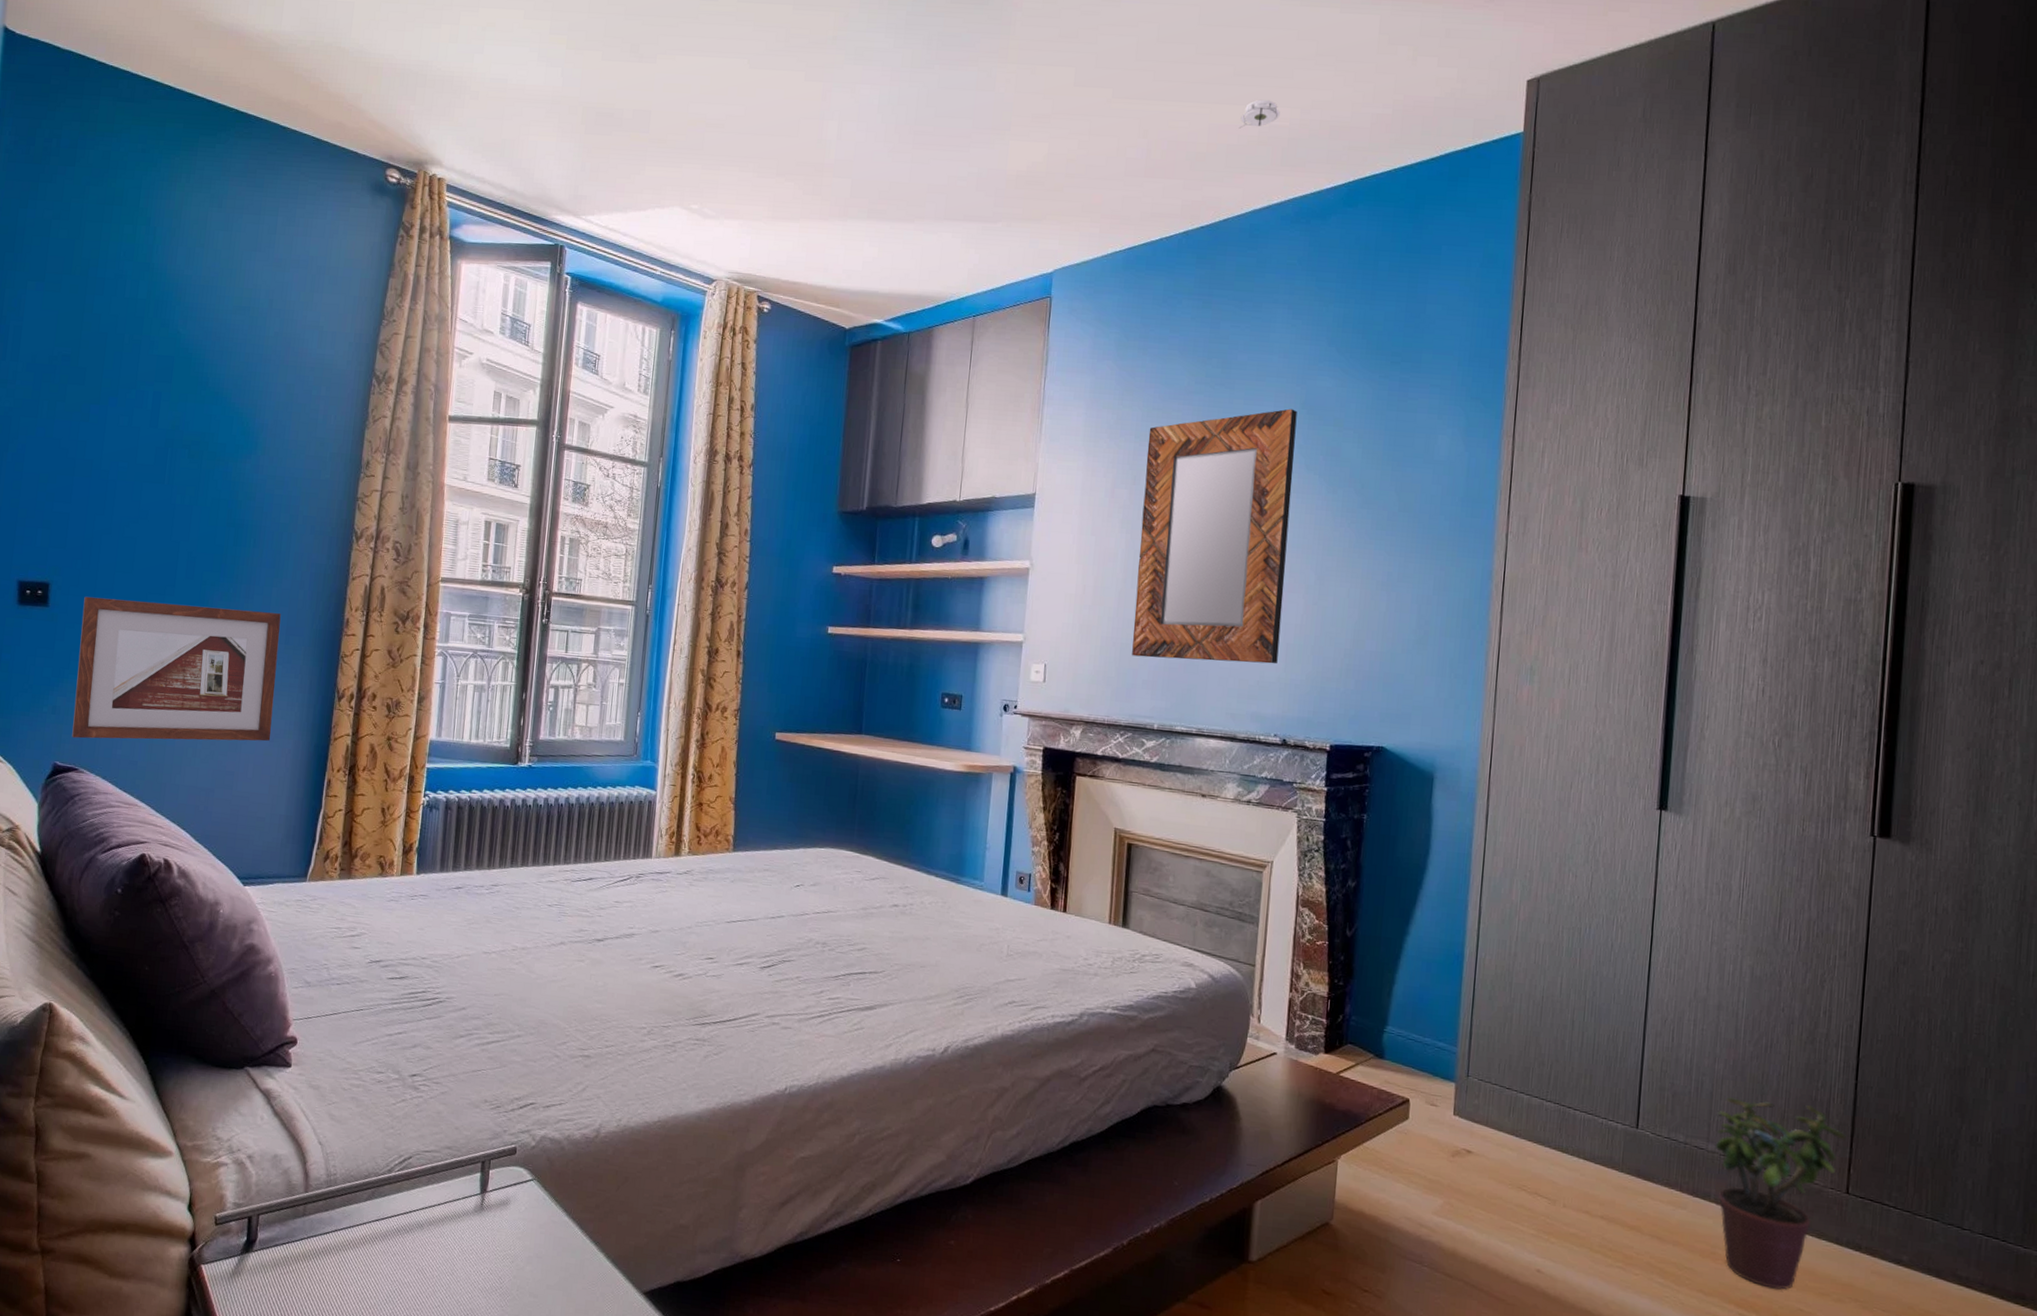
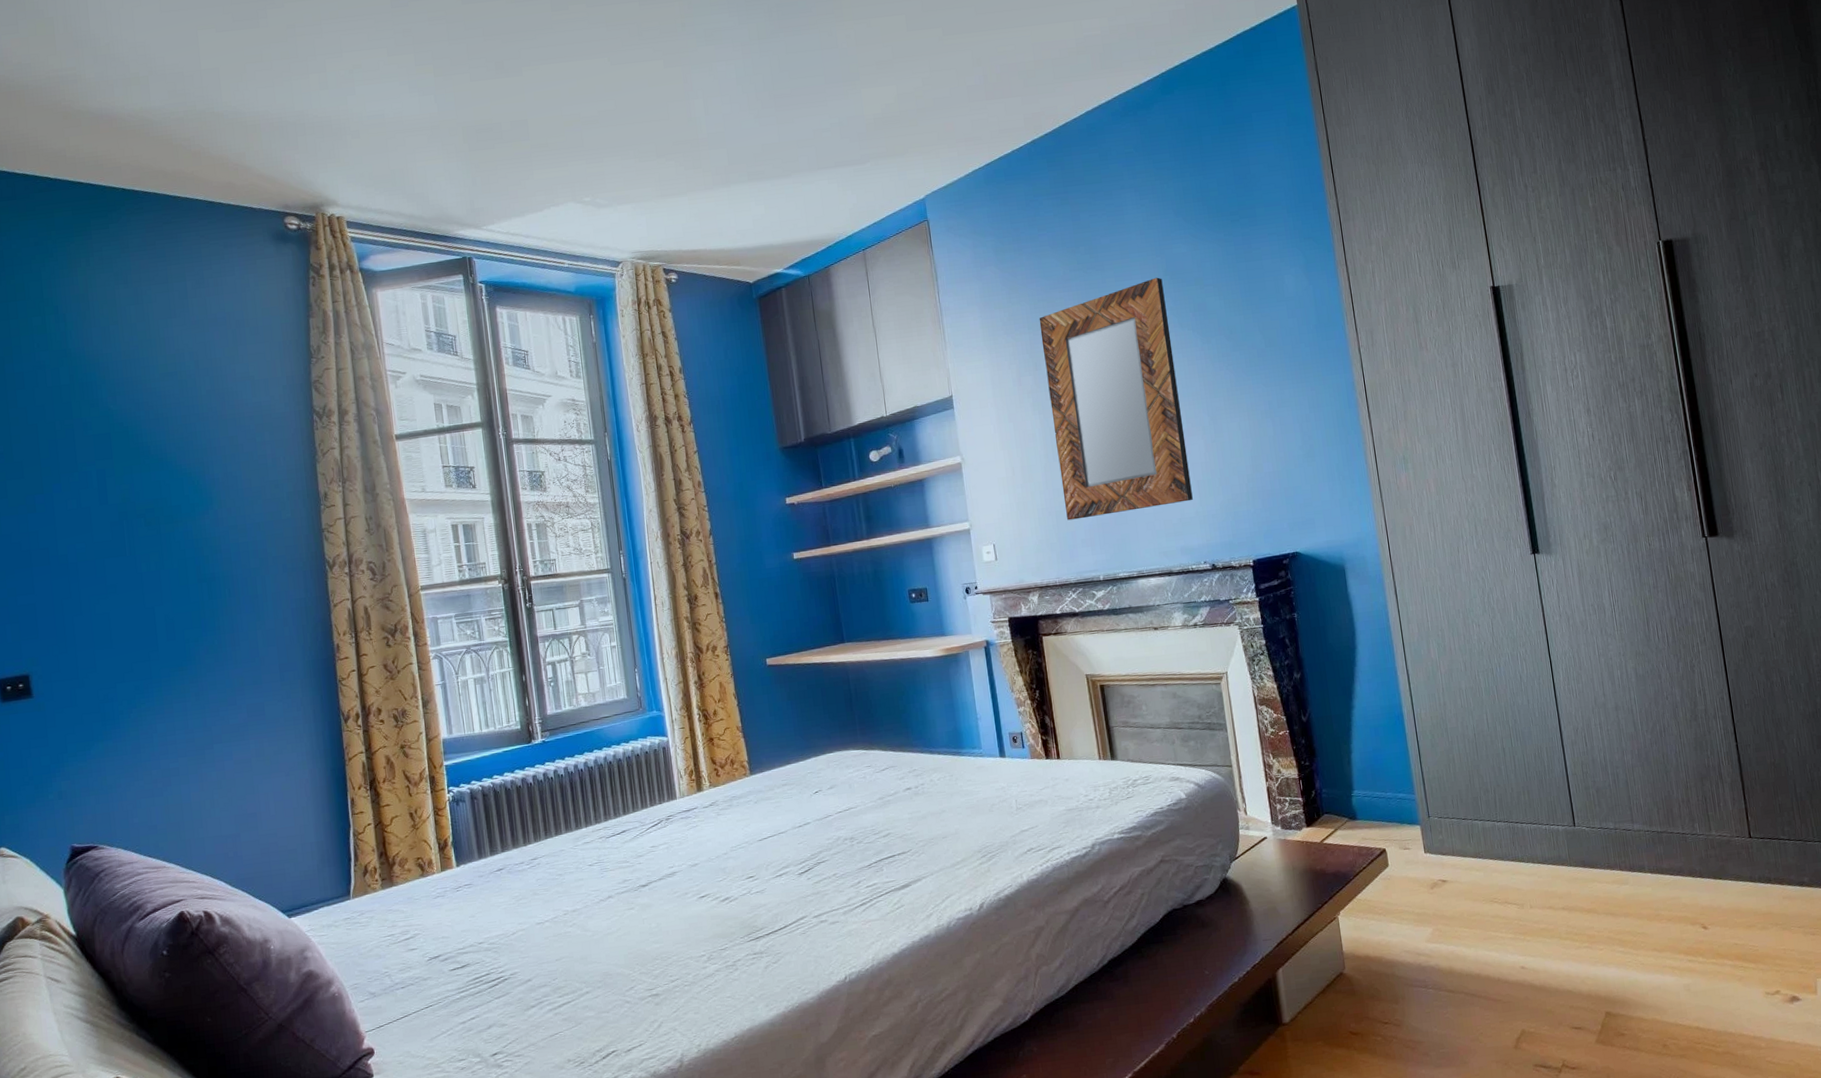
picture frame: present [72,596,281,741] -> none [68,654,286,818]
smoke detector: present [1238,99,1280,129] -> none [1058,14,1091,44]
potted plant: present [1715,1097,1846,1290] -> none [1635,772,1739,933]

